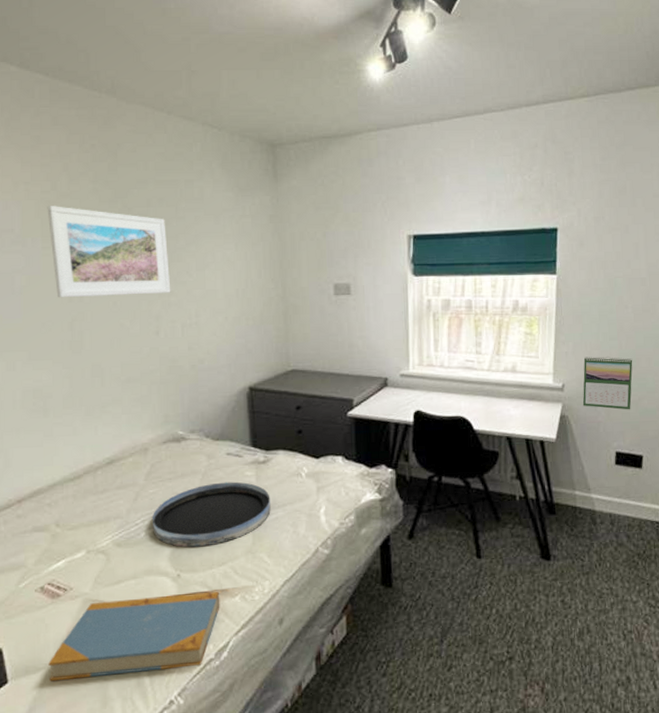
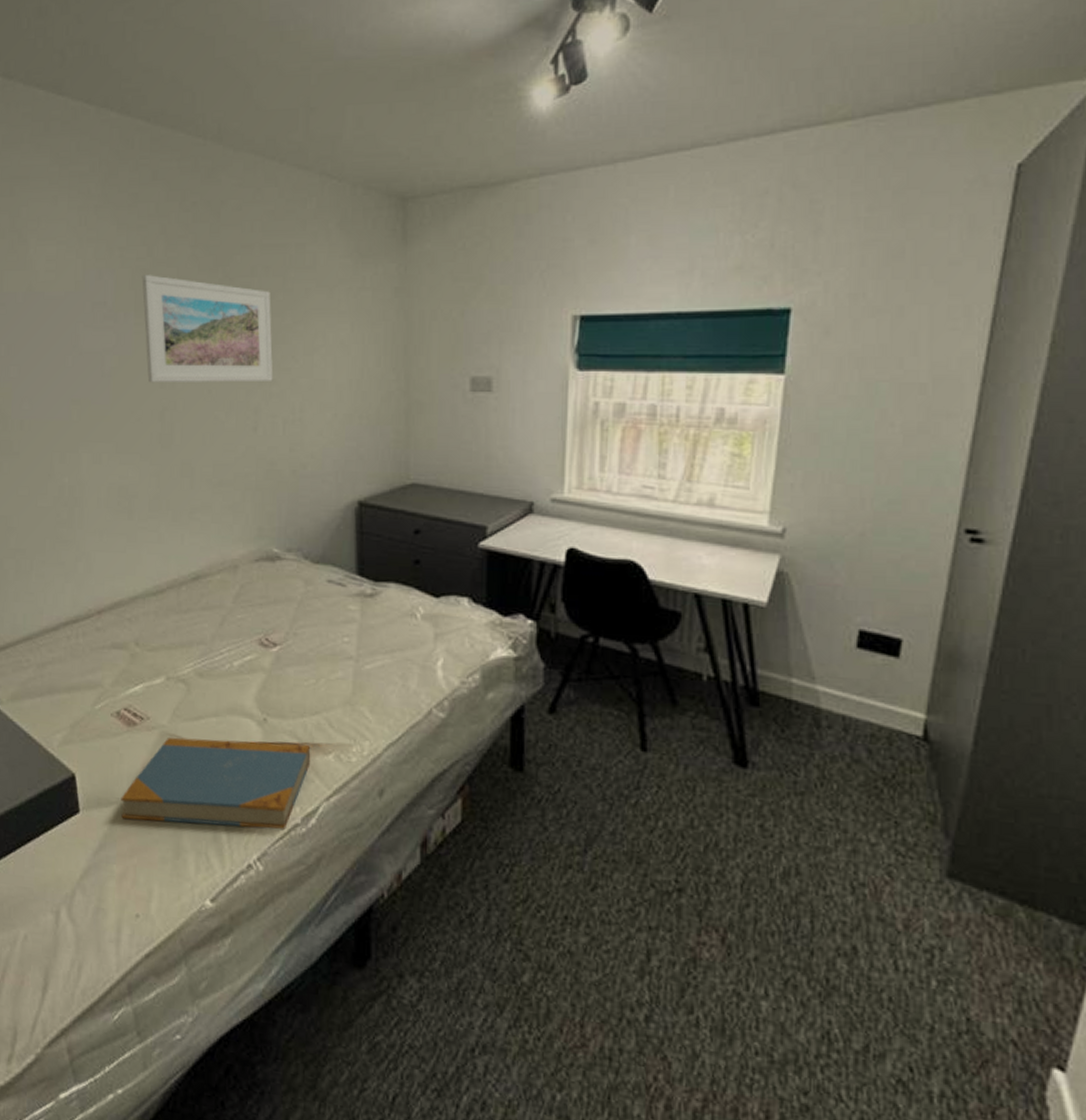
tray: present [153,481,271,548] -> none [239,614,377,690]
calendar: present [582,356,633,410] -> none [811,492,896,573]

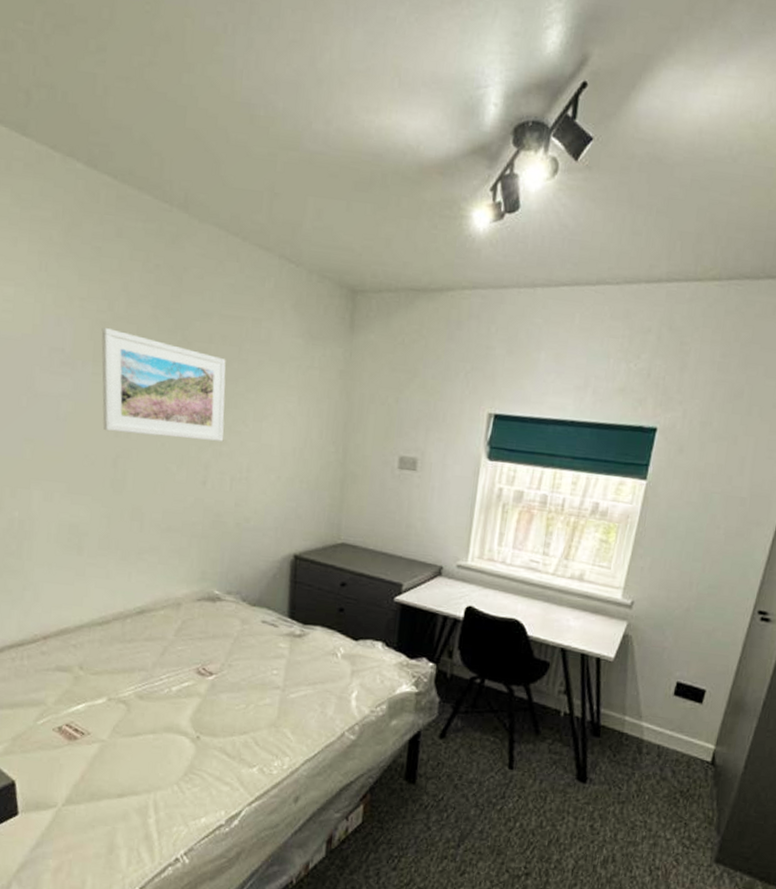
book: present [121,737,311,829] -> none [59,750,238,829]

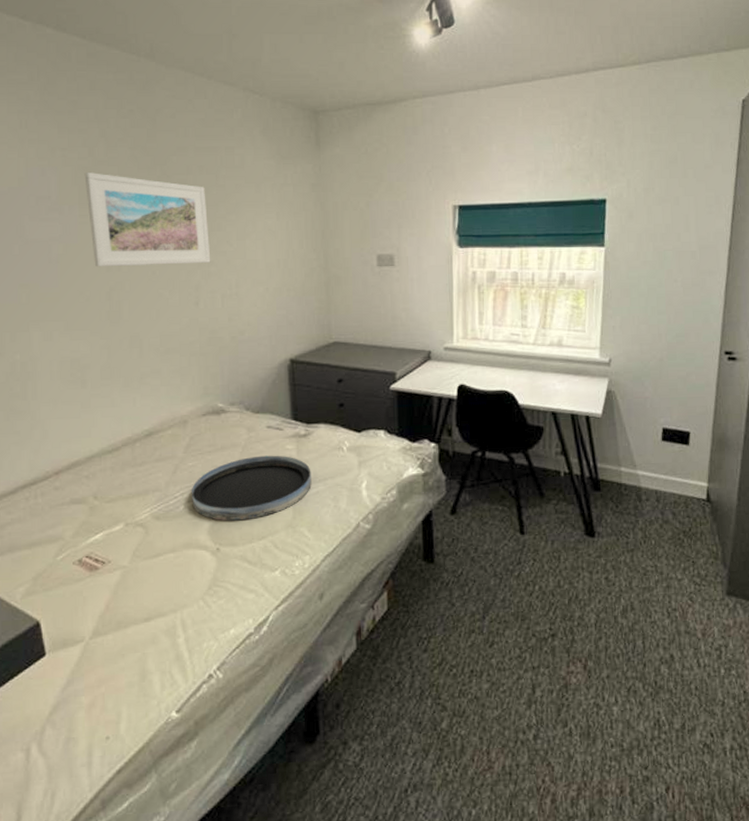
tray: none [177,649,302,713] -> present [192,455,312,521]

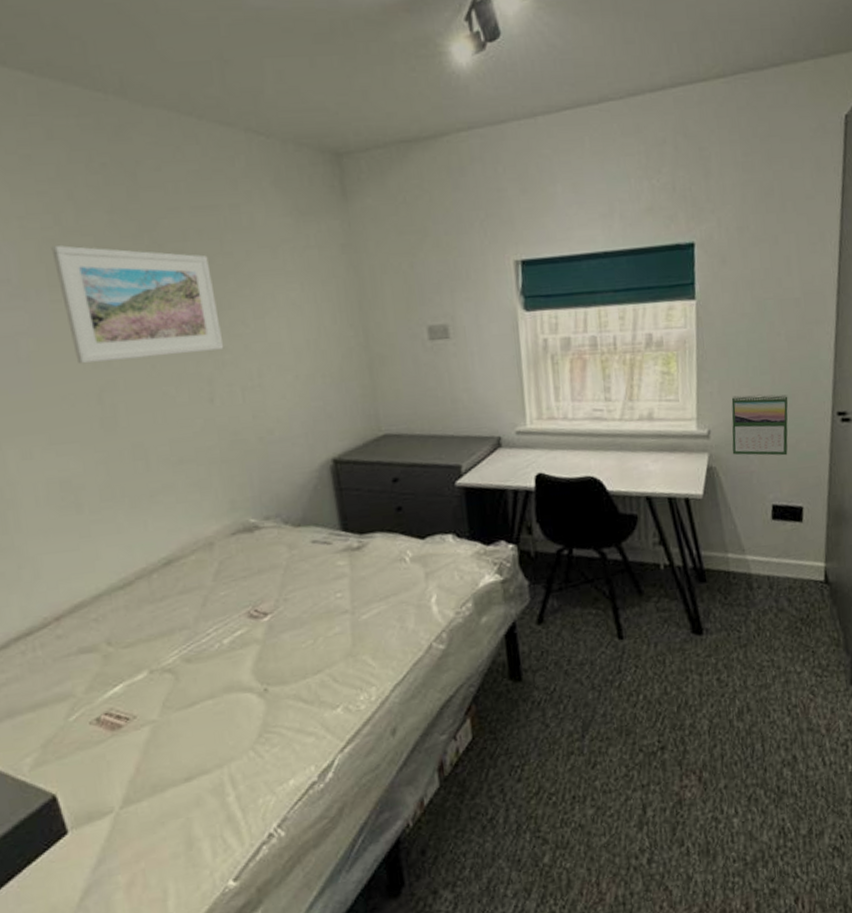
tray: present [192,455,312,521] -> none [227,573,372,657]
calendar: none [629,331,681,386] -> present [731,394,788,456]

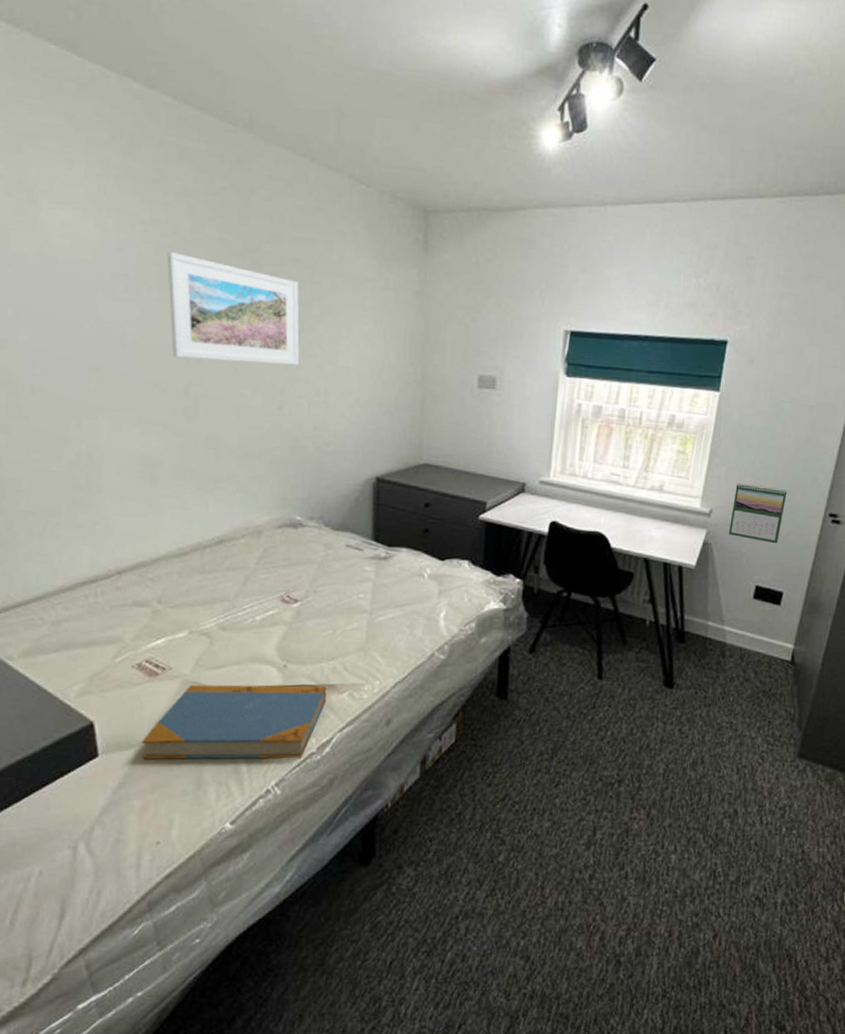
book: none [115,704,320,827] -> present [142,684,327,760]

